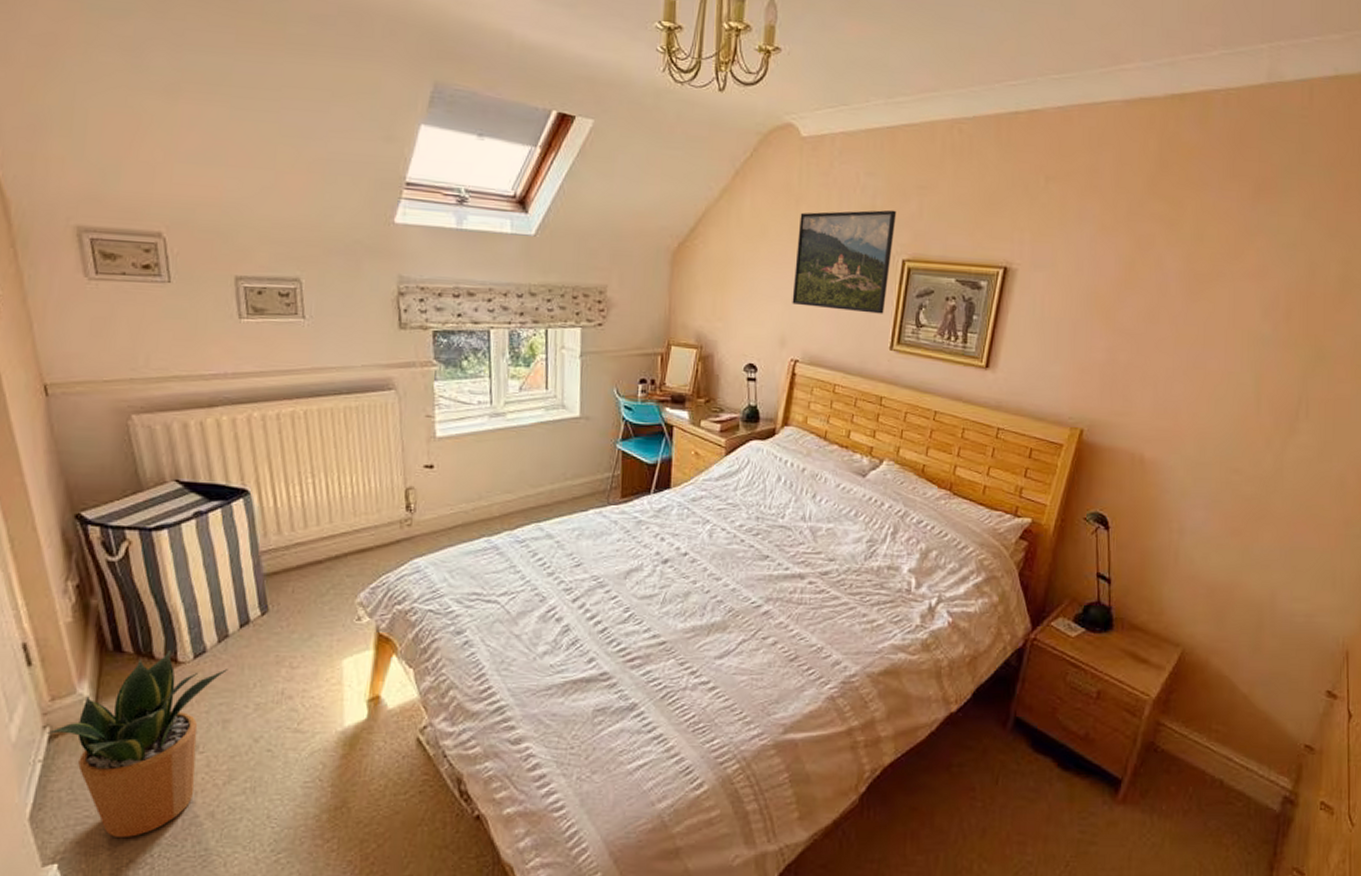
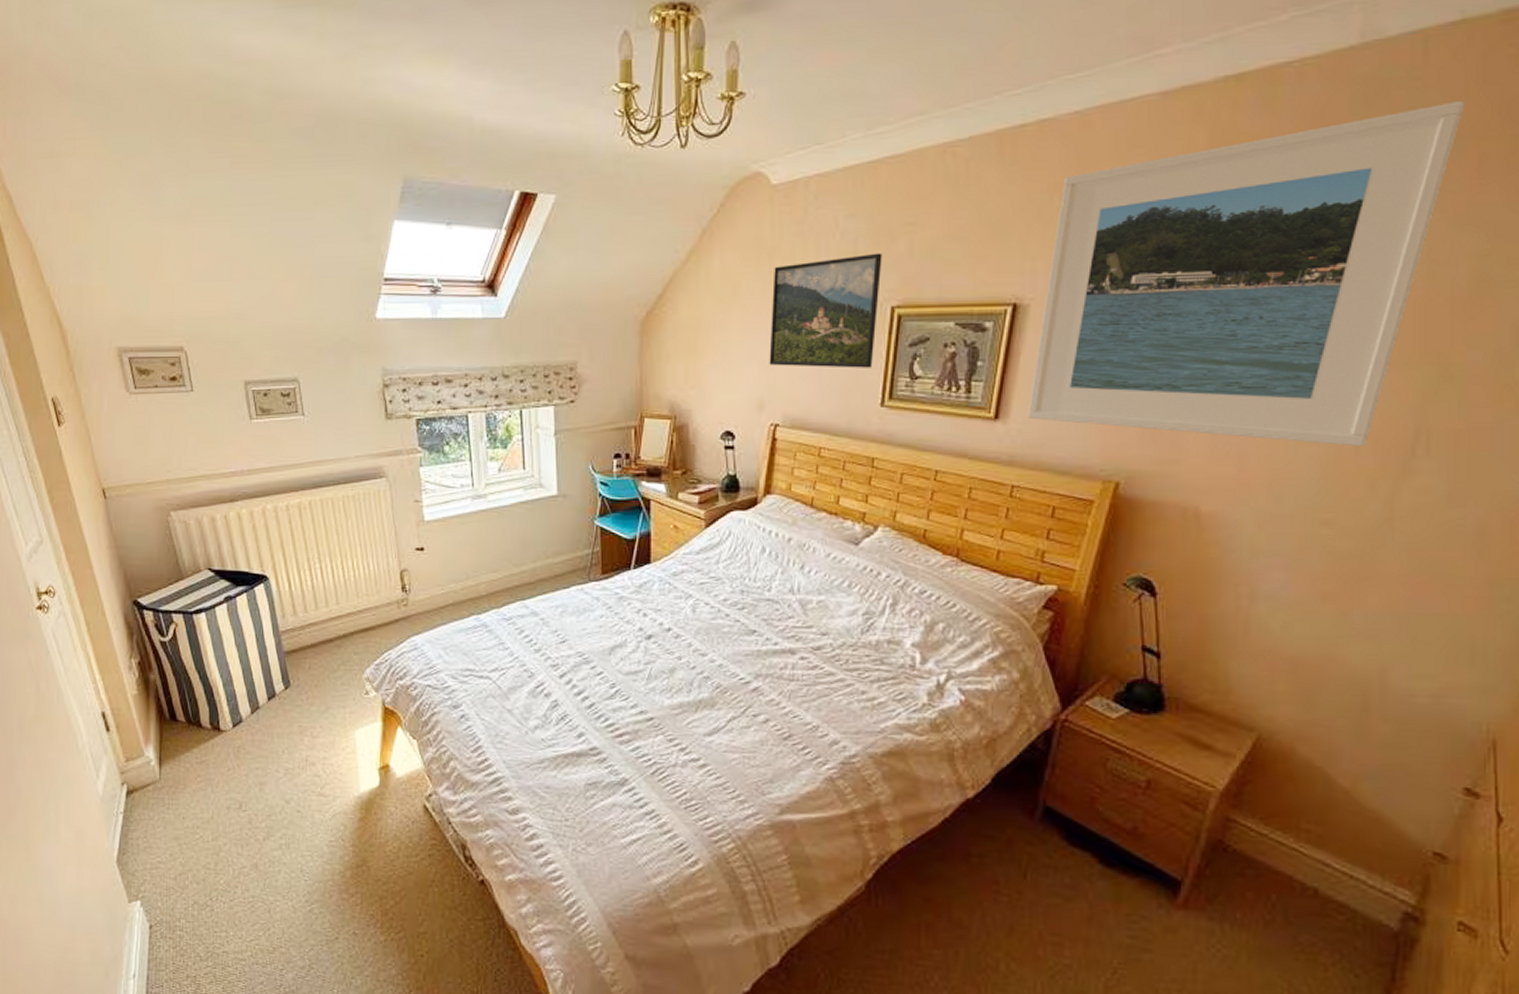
potted plant: present [45,651,229,837] -> none [124,720,261,882]
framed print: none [1012,138,1336,409] -> present [1027,100,1464,447]

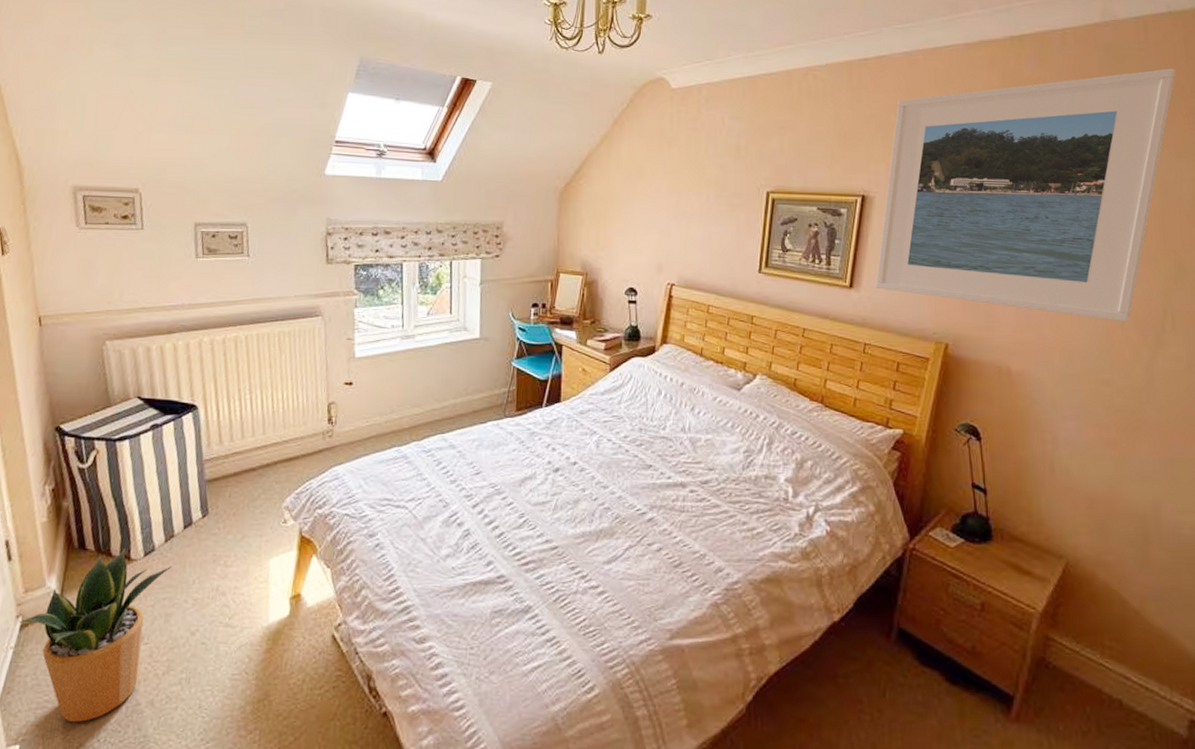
potted plant: none [124,720,261,882] -> present [18,549,173,722]
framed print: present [769,253,882,368] -> none [667,148,760,241]

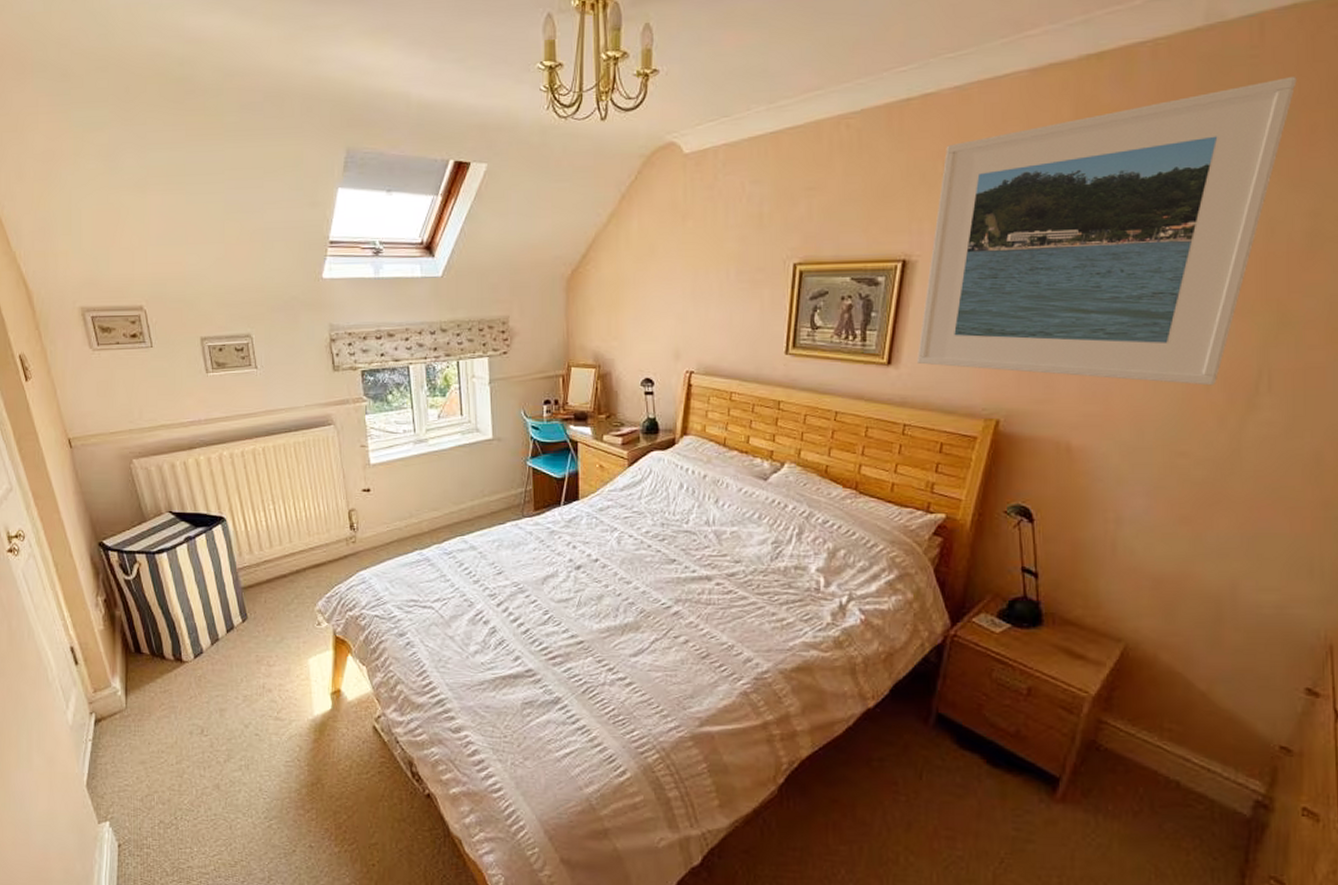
potted plant: present [18,549,173,722] -> none [92,652,221,803]

